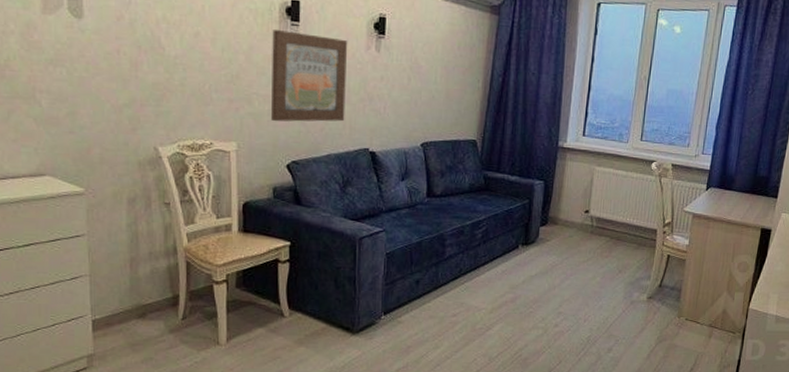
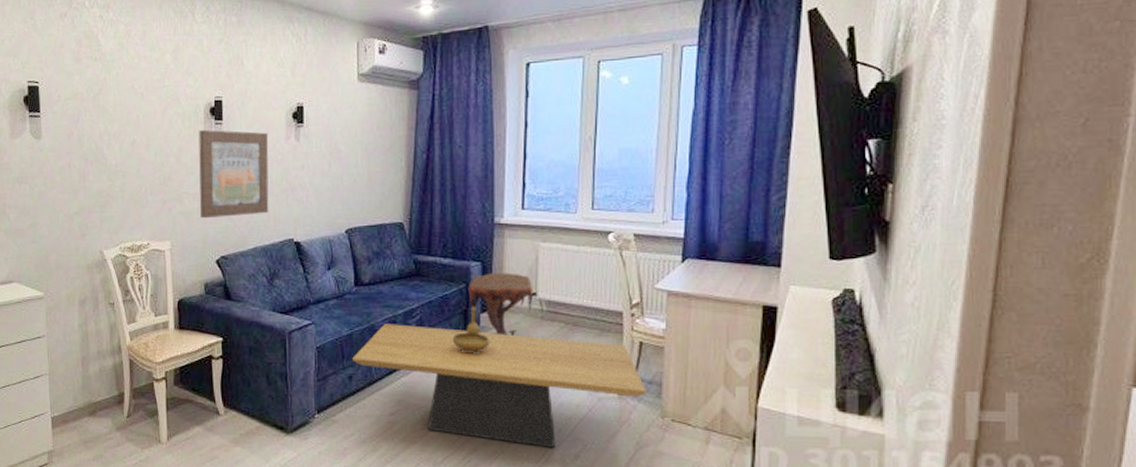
coffee table: none [420,233,669,344] -> present [352,324,646,449]
decorative bowl: none [513,220,547,262] -> present [452,306,491,354]
side table: none [531,191,587,247] -> present [468,272,534,336]

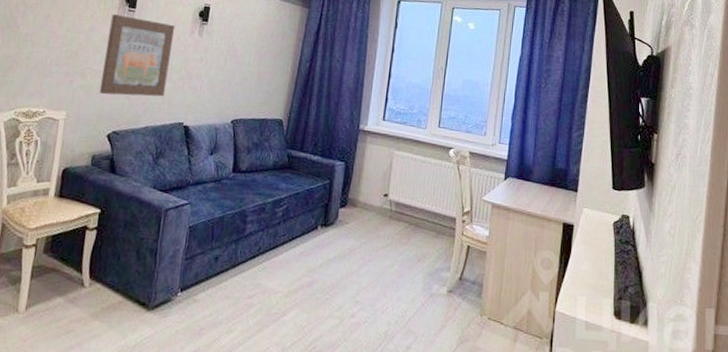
coffee table: present [352,324,646,449] -> none [221,210,470,340]
decorative bowl: present [452,306,491,354] -> none [312,201,345,245]
side table: present [468,272,534,336] -> none [331,172,386,231]

